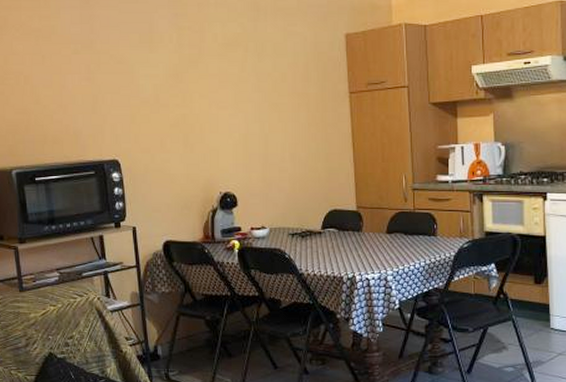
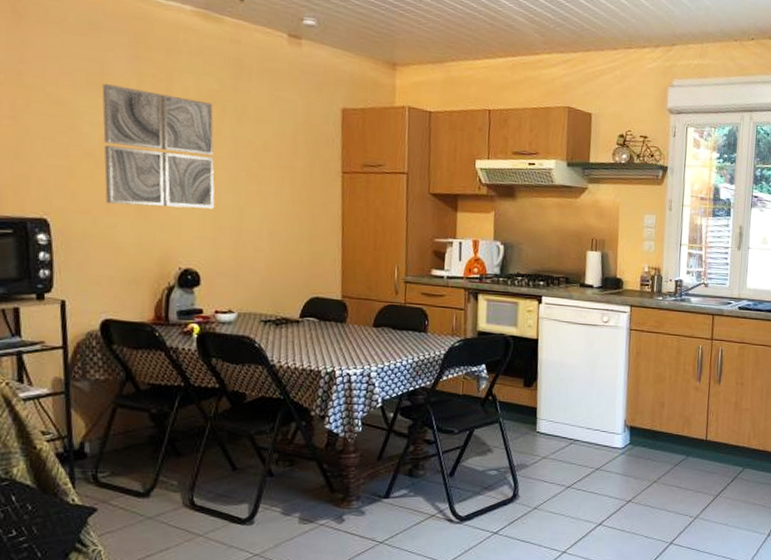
wall art: none [151,41,245,142] -> present [102,84,215,209]

